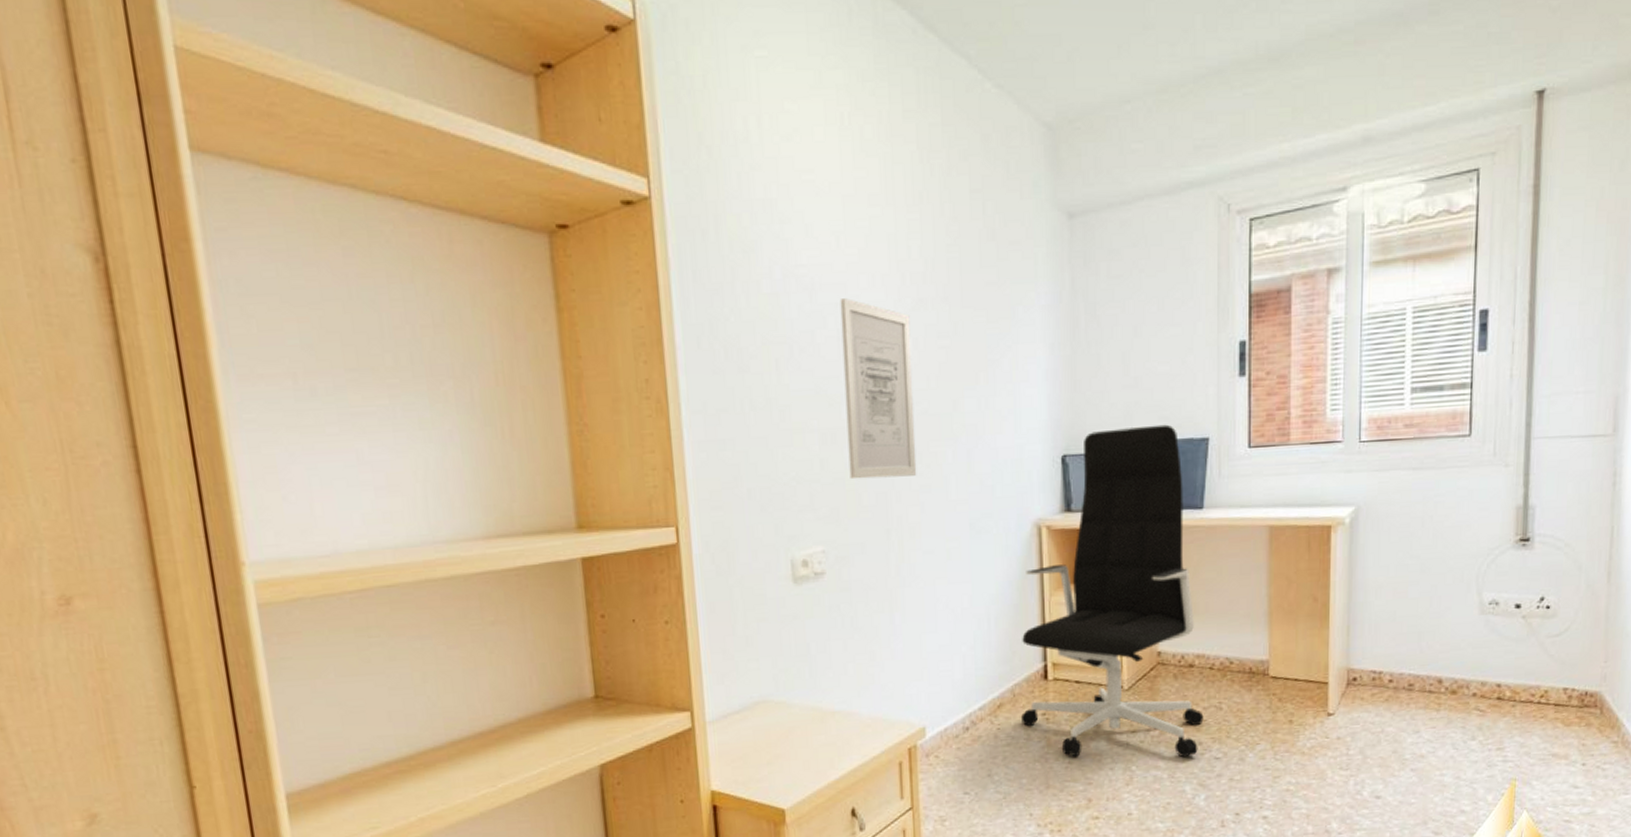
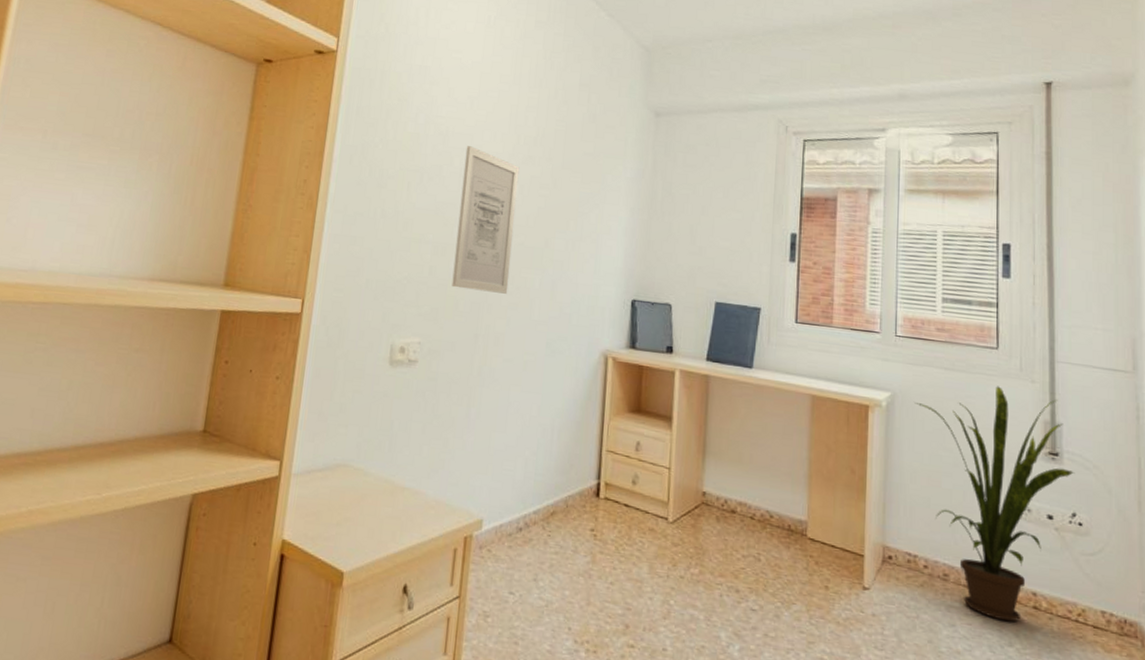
office chair: present [1020,424,1204,758] -> none [570,285,743,603]
house plant: none [1380,477,1546,718] -> present [914,386,1075,622]

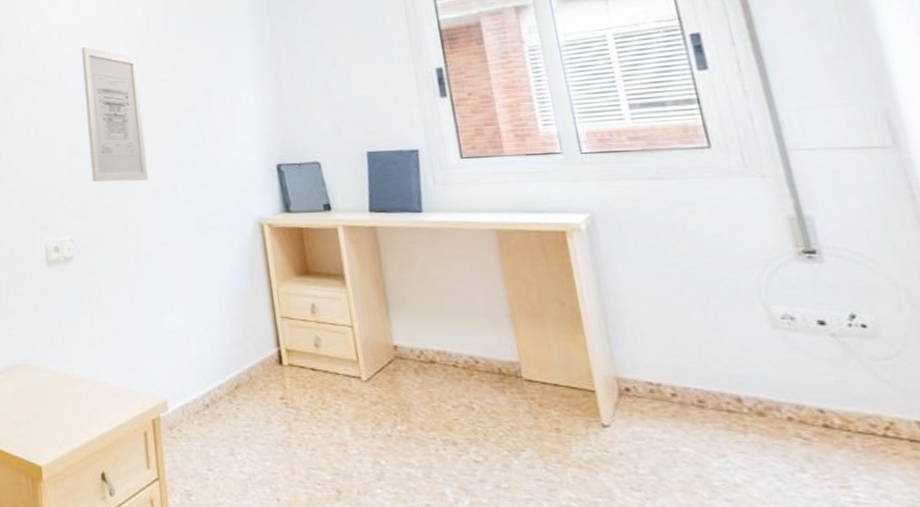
house plant: present [914,386,1075,622] -> none [620,187,843,445]

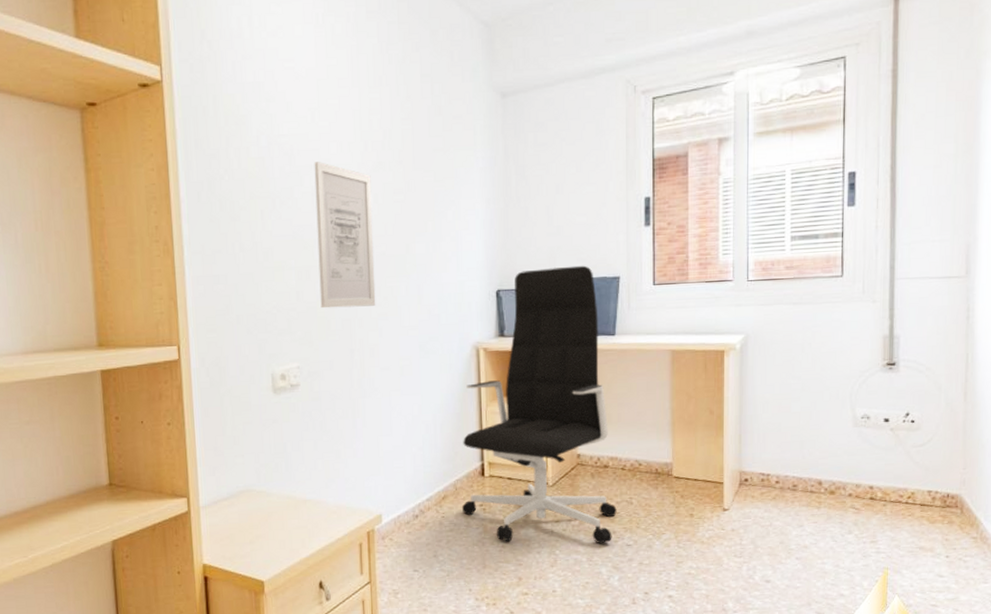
office chair: none [252,138,455,457] -> present [461,265,617,544]

